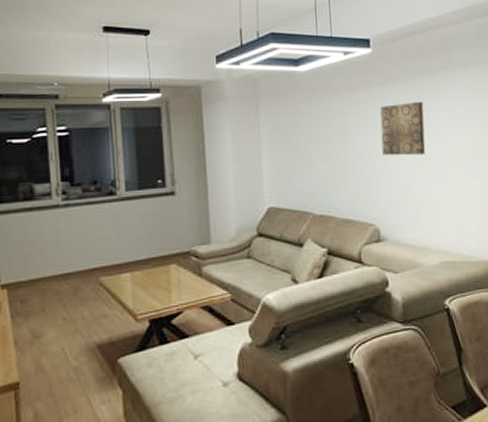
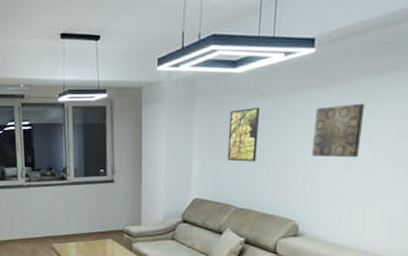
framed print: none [296,106,329,164] -> present [227,107,259,162]

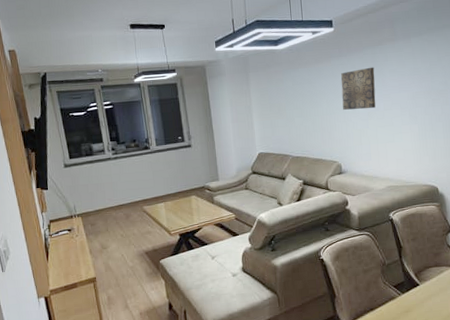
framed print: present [227,107,259,162] -> none [277,75,303,120]

